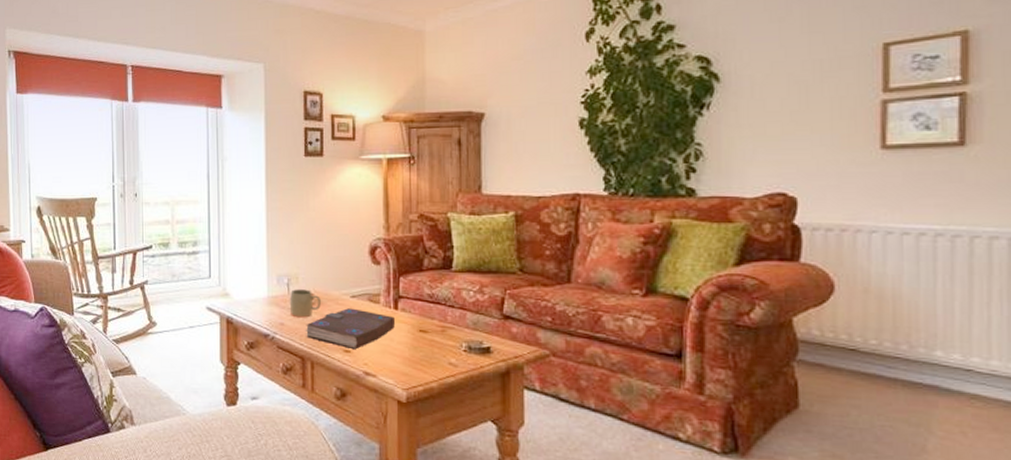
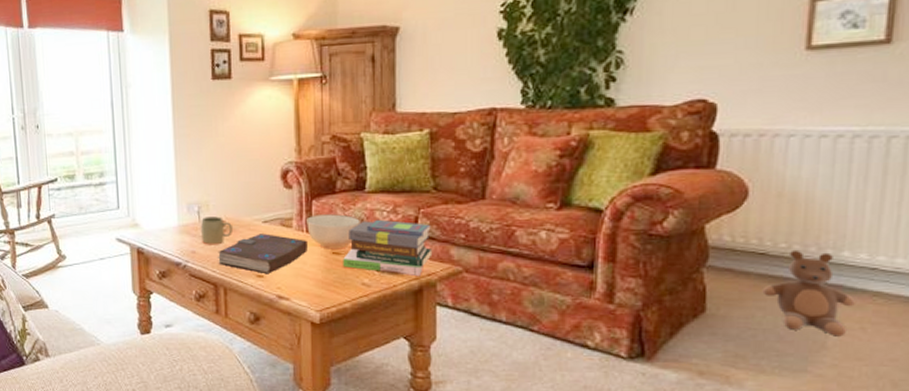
bowl: none [394,291,447,327] -> present [307,214,360,249]
books: none [430,298,520,359] -> present [343,219,433,277]
teddy bear: none [855,347,953,440] -> present [762,249,855,337]

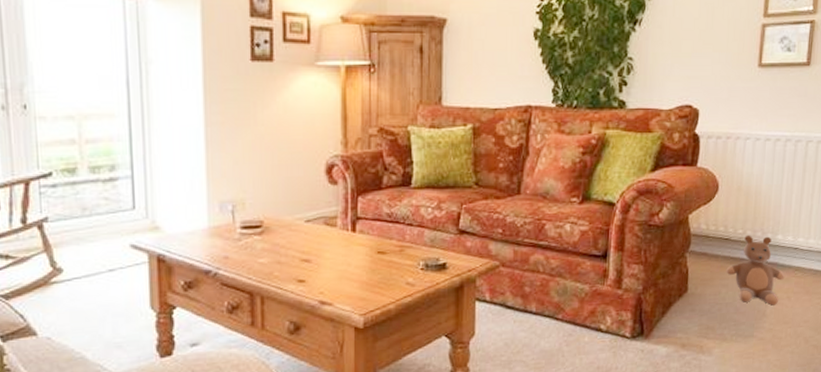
mug: present [200,216,232,245] -> none [234,216,271,249]
book: present [217,233,307,275] -> none [253,234,352,279]
bowl: present [307,214,360,249] -> none [352,211,406,249]
books: present [343,219,433,277] -> none [388,215,473,273]

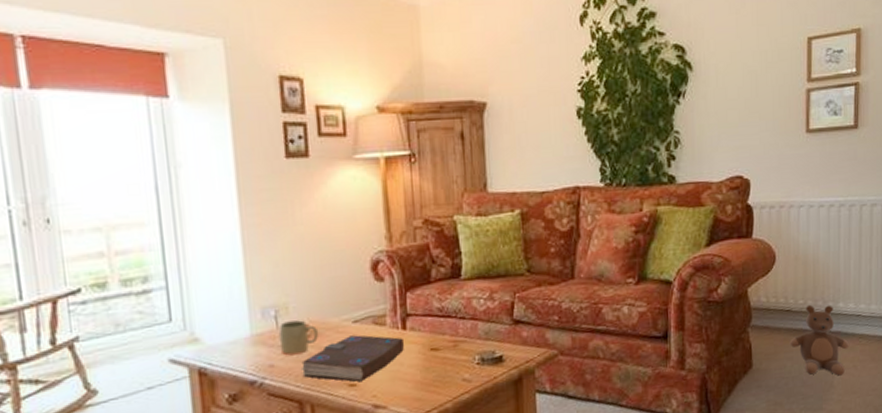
mug: none [234,216,271,249] -> present [278,320,318,356]
book: none [253,234,352,279] -> present [300,335,404,382]

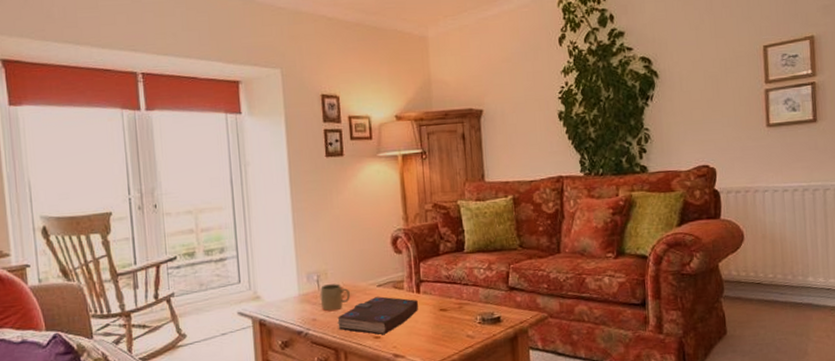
teddy bear: present [790,304,849,376] -> none [762,278,821,344]

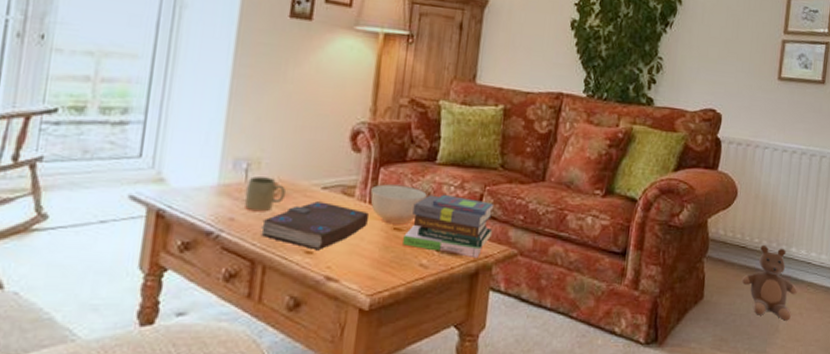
bowl: none [416,274,462,307] -> present [370,184,427,225]
books: none [449,276,523,325] -> present [403,194,494,259]
teddy bear: none [762,278,821,344] -> present [741,244,797,321]

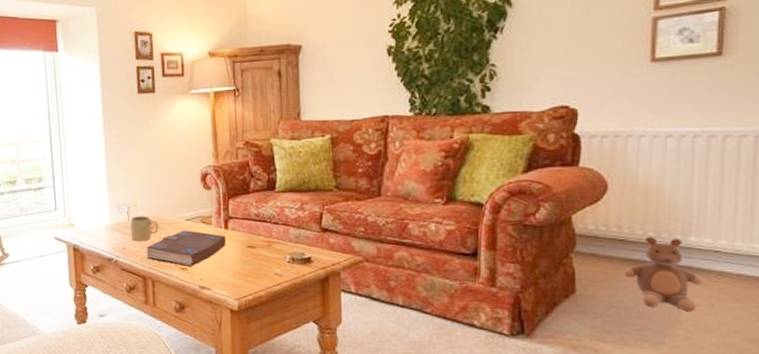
bowl: present [370,184,427,225] -> none [224,212,272,244]
books: present [403,194,494,259] -> none [257,215,337,267]

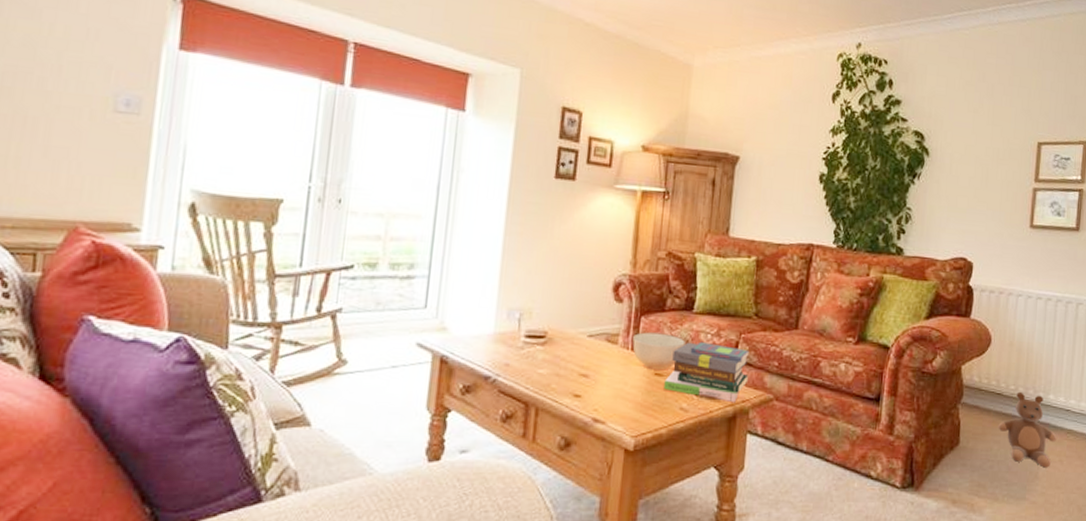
mug: present [129,216,159,242] -> none [518,325,555,358]
book: present [145,230,226,267] -> none [532,348,631,394]
bowl: none [224,212,272,244] -> present [632,332,685,371]
books: none [257,215,337,267] -> present [664,341,750,403]

